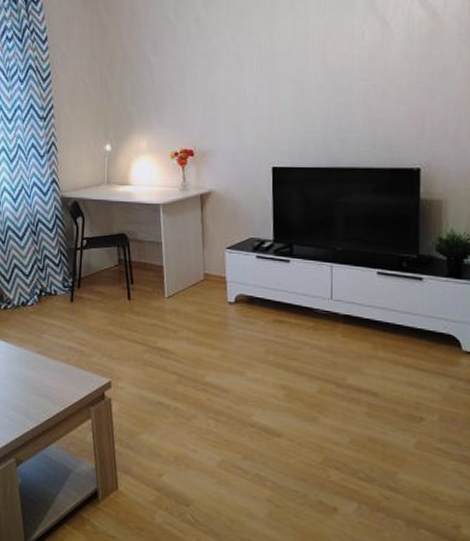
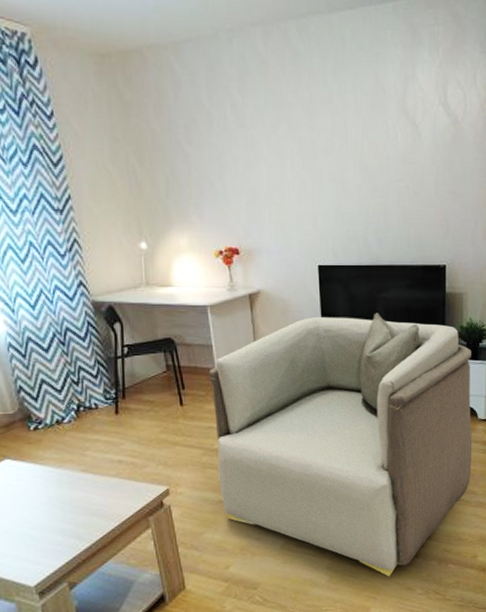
armchair: none [156,218,454,527] -> present [208,313,472,577]

